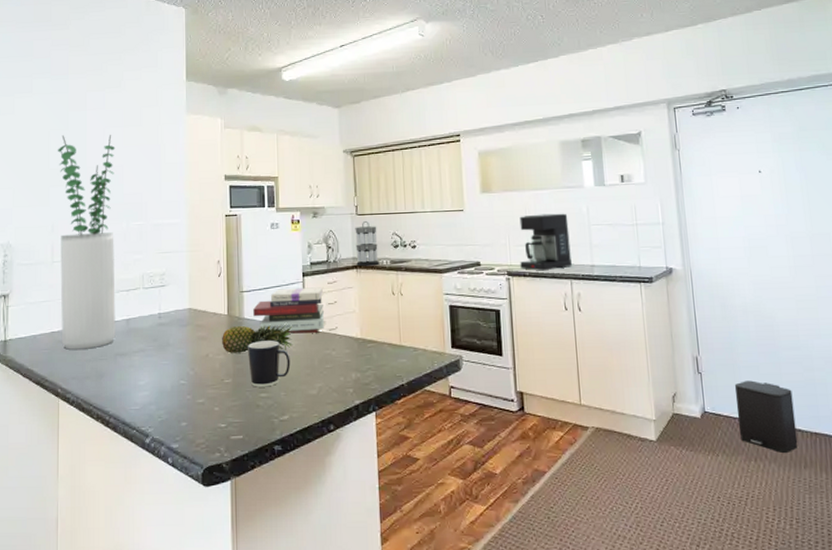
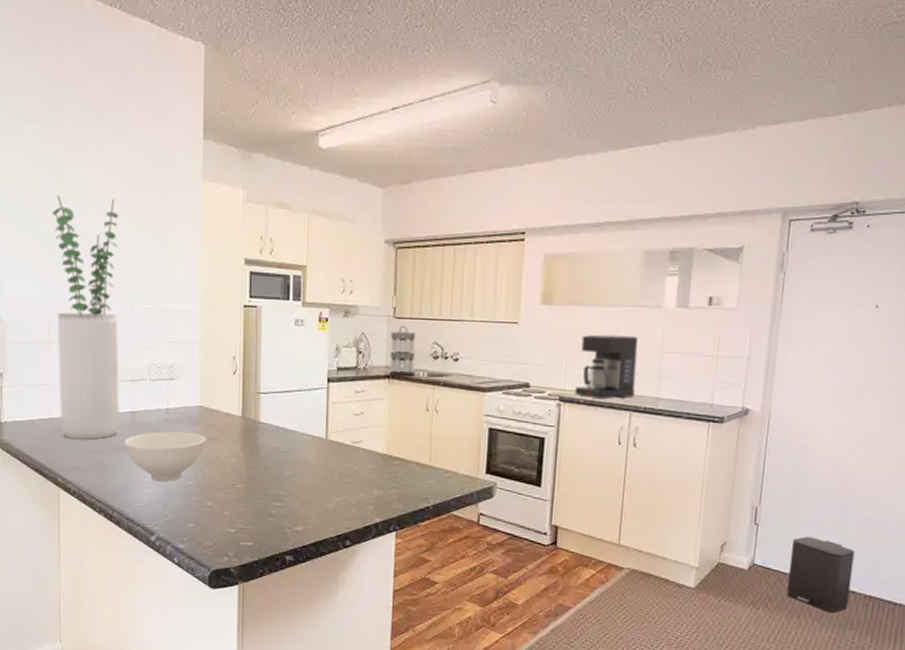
bowl: none [120,333,195,383] -> present [124,431,206,481]
fruit: present [222,324,293,353] -> none [235,429,313,460]
mug: present [247,339,291,387] -> none [261,447,308,496]
books: present [253,287,326,334] -> none [270,393,350,445]

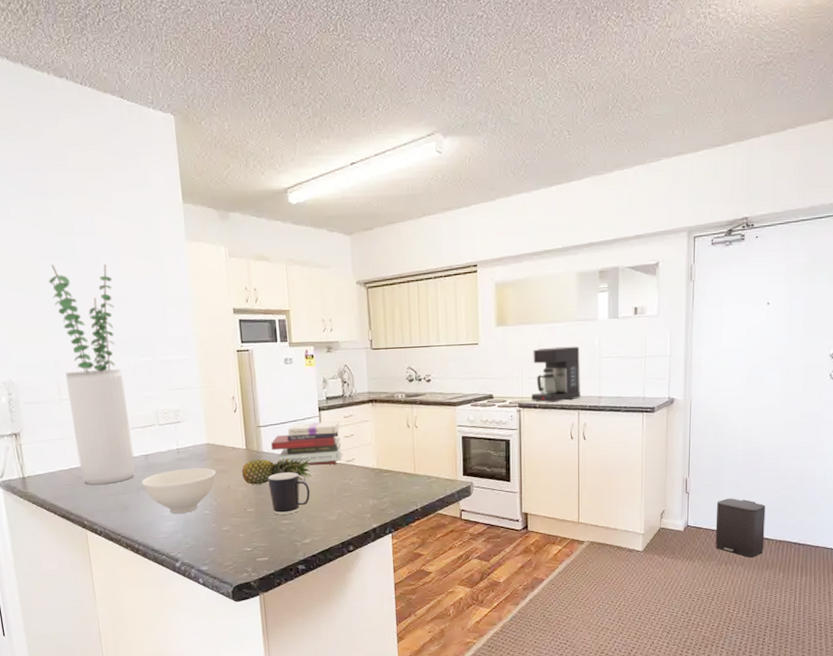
fruit: none [235,429,313,460] -> present [242,456,311,485]
mug: none [261,447,308,496] -> present [267,471,310,515]
books: none [270,393,350,445] -> present [271,421,344,466]
spice rack: present [389,326,416,377] -> none [370,356,394,401]

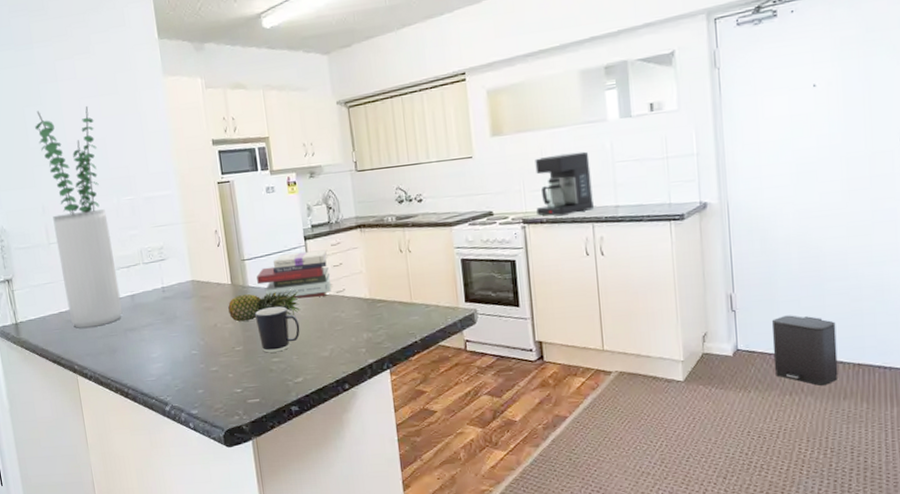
bowl: present [142,467,216,513] -> none [129,305,202,355]

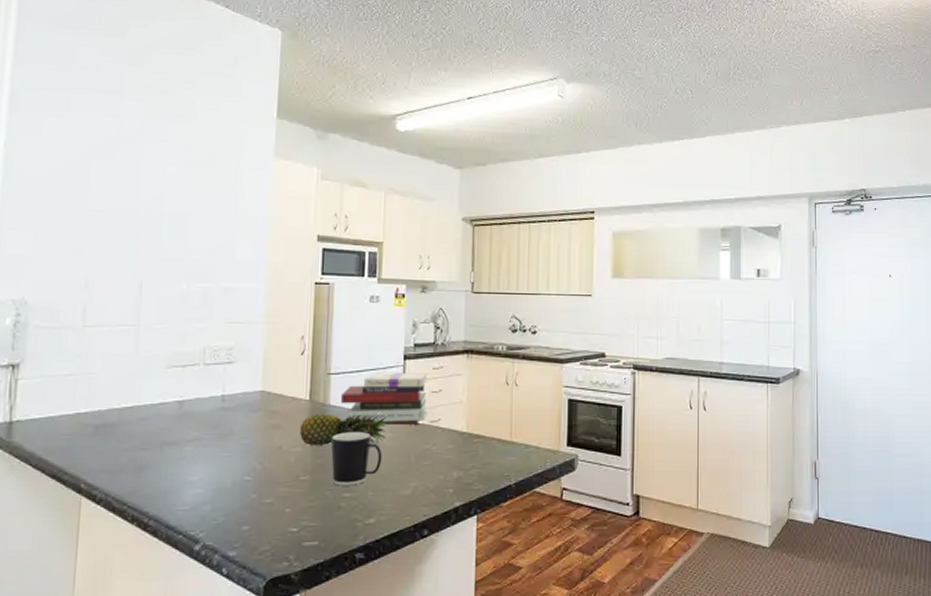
vase: present [35,106,123,328] -> none [89,169,179,436]
coffee maker: present [535,151,594,216] -> none [647,304,701,366]
pedal bin: present [771,315,838,386] -> none [848,486,902,559]

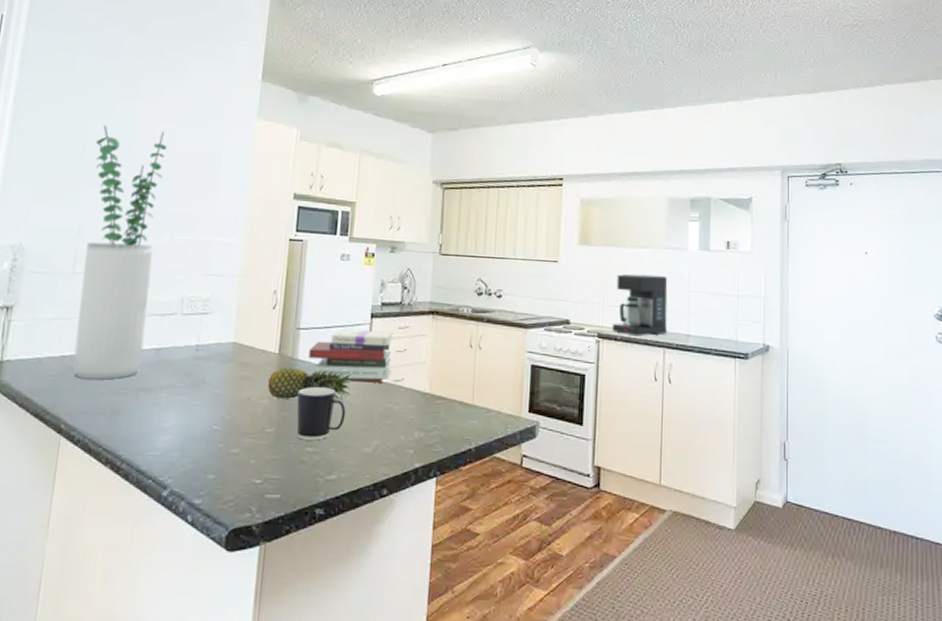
vase: none [89,169,179,436] -> present [72,125,168,380]
coffee maker: none [647,304,701,366] -> present [612,273,668,336]

